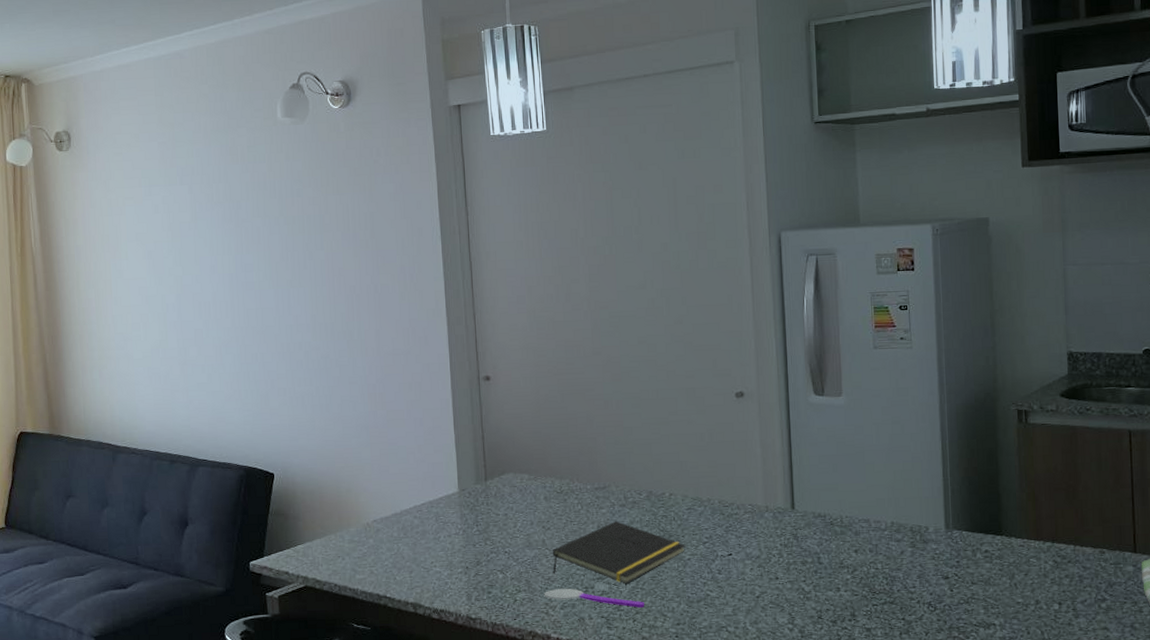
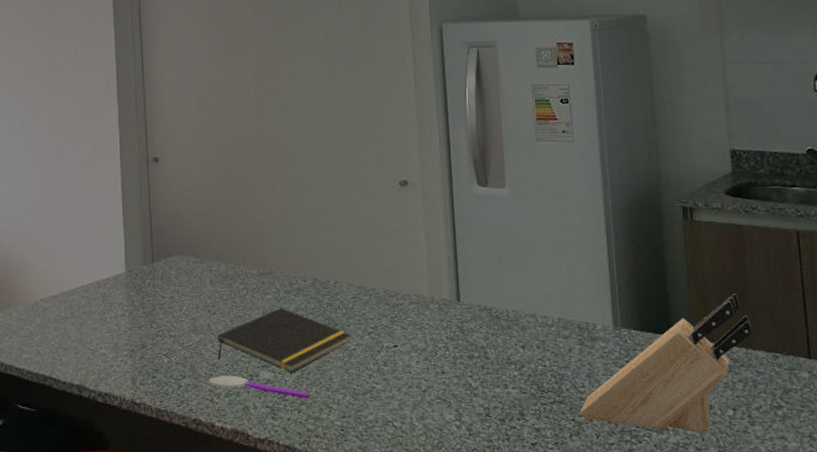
knife block: none [910,493,1081,627] -> present [580,294,753,433]

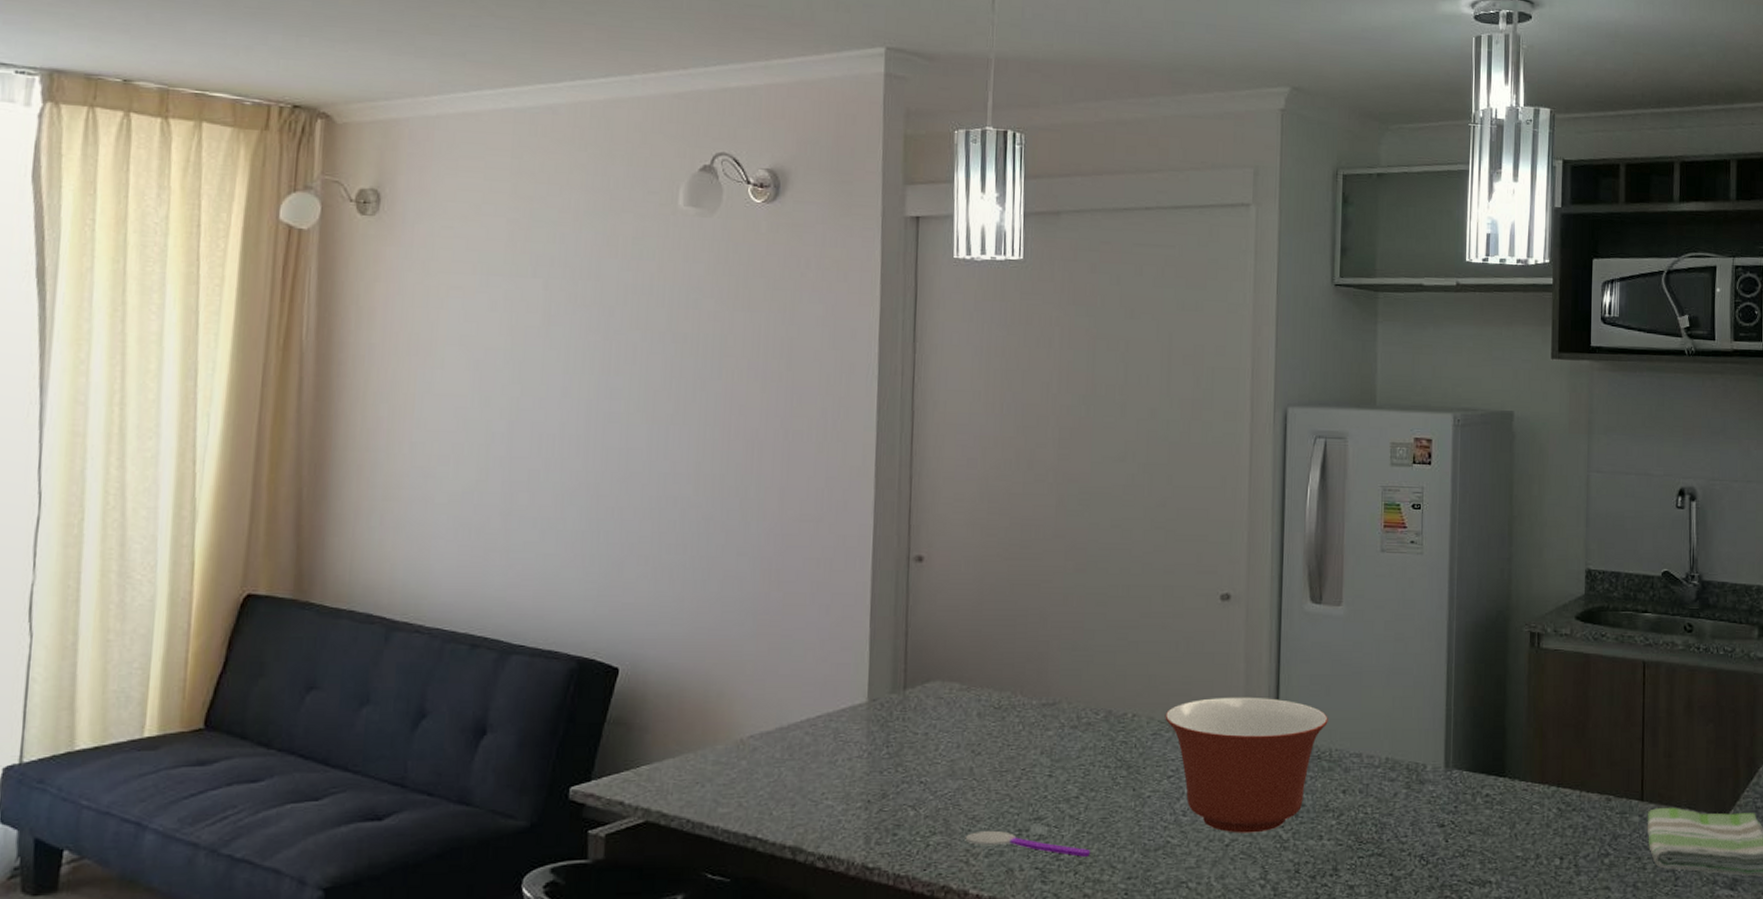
notepad: present [218,308,352,373] -> none [979,747,1147,827]
mixing bowl: none [361,266,503,381] -> present [1165,697,1328,833]
knife block: present [580,294,753,433] -> none [1399,730,1588,885]

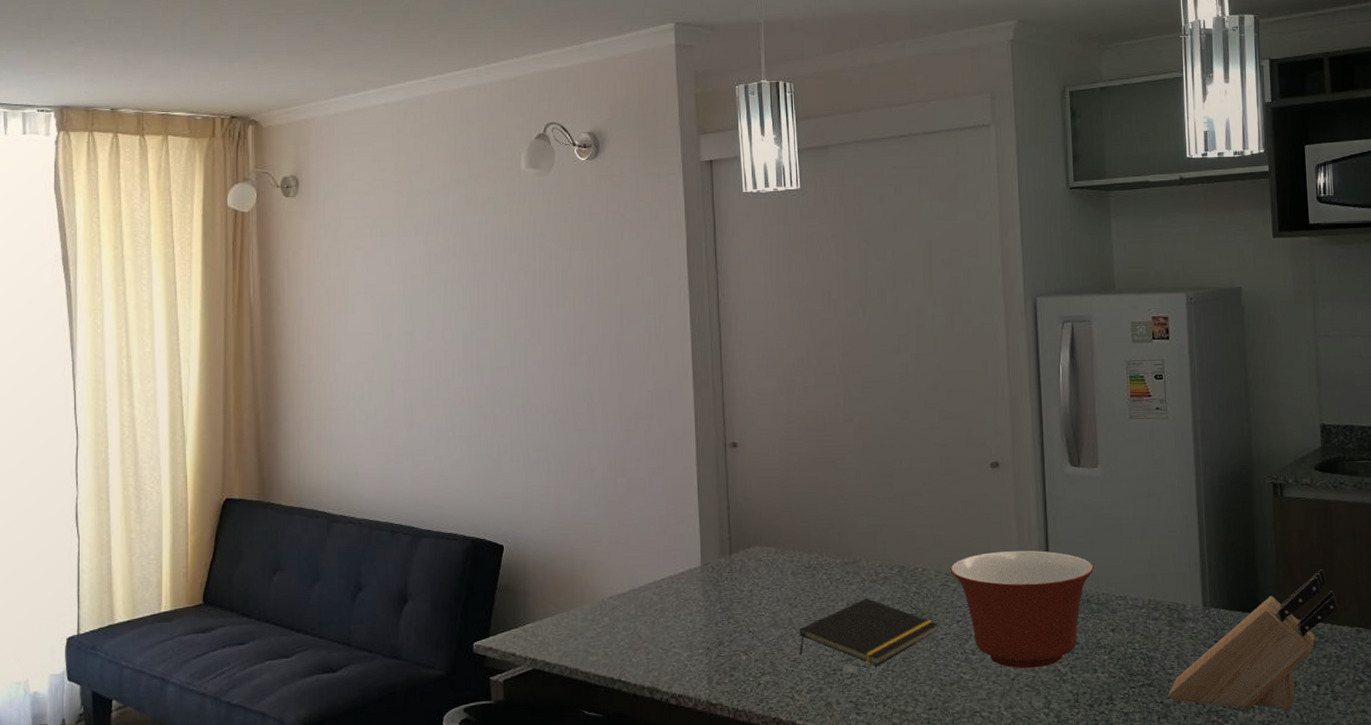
spoon: present [965,830,1090,857] -> none [789,670,895,692]
notepad: none [979,747,1147,827] -> present [799,598,939,666]
knife block: none [1399,730,1588,885] -> present [1168,569,1338,710]

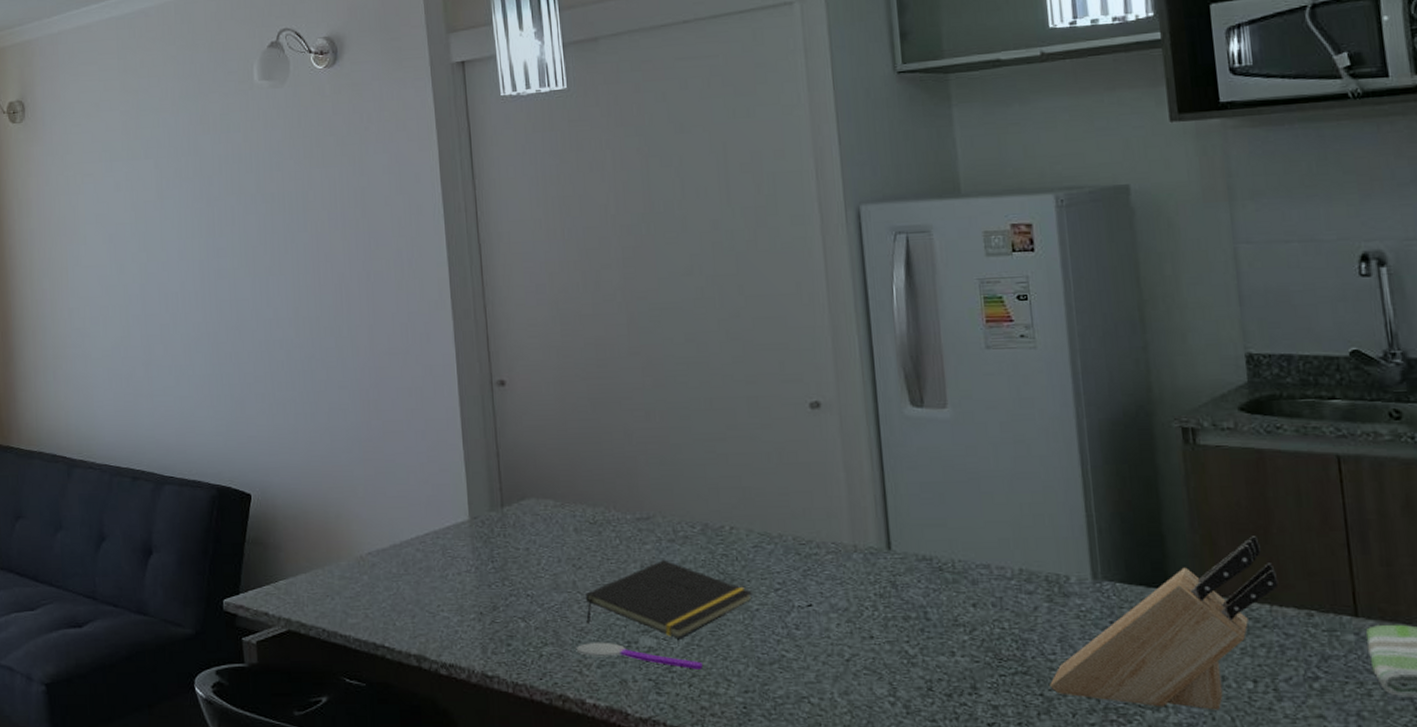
spoon: none [789,670,895,692] -> present [576,642,702,669]
mixing bowl: present [950,550,1094,669] -> none [764,506,947,648]

